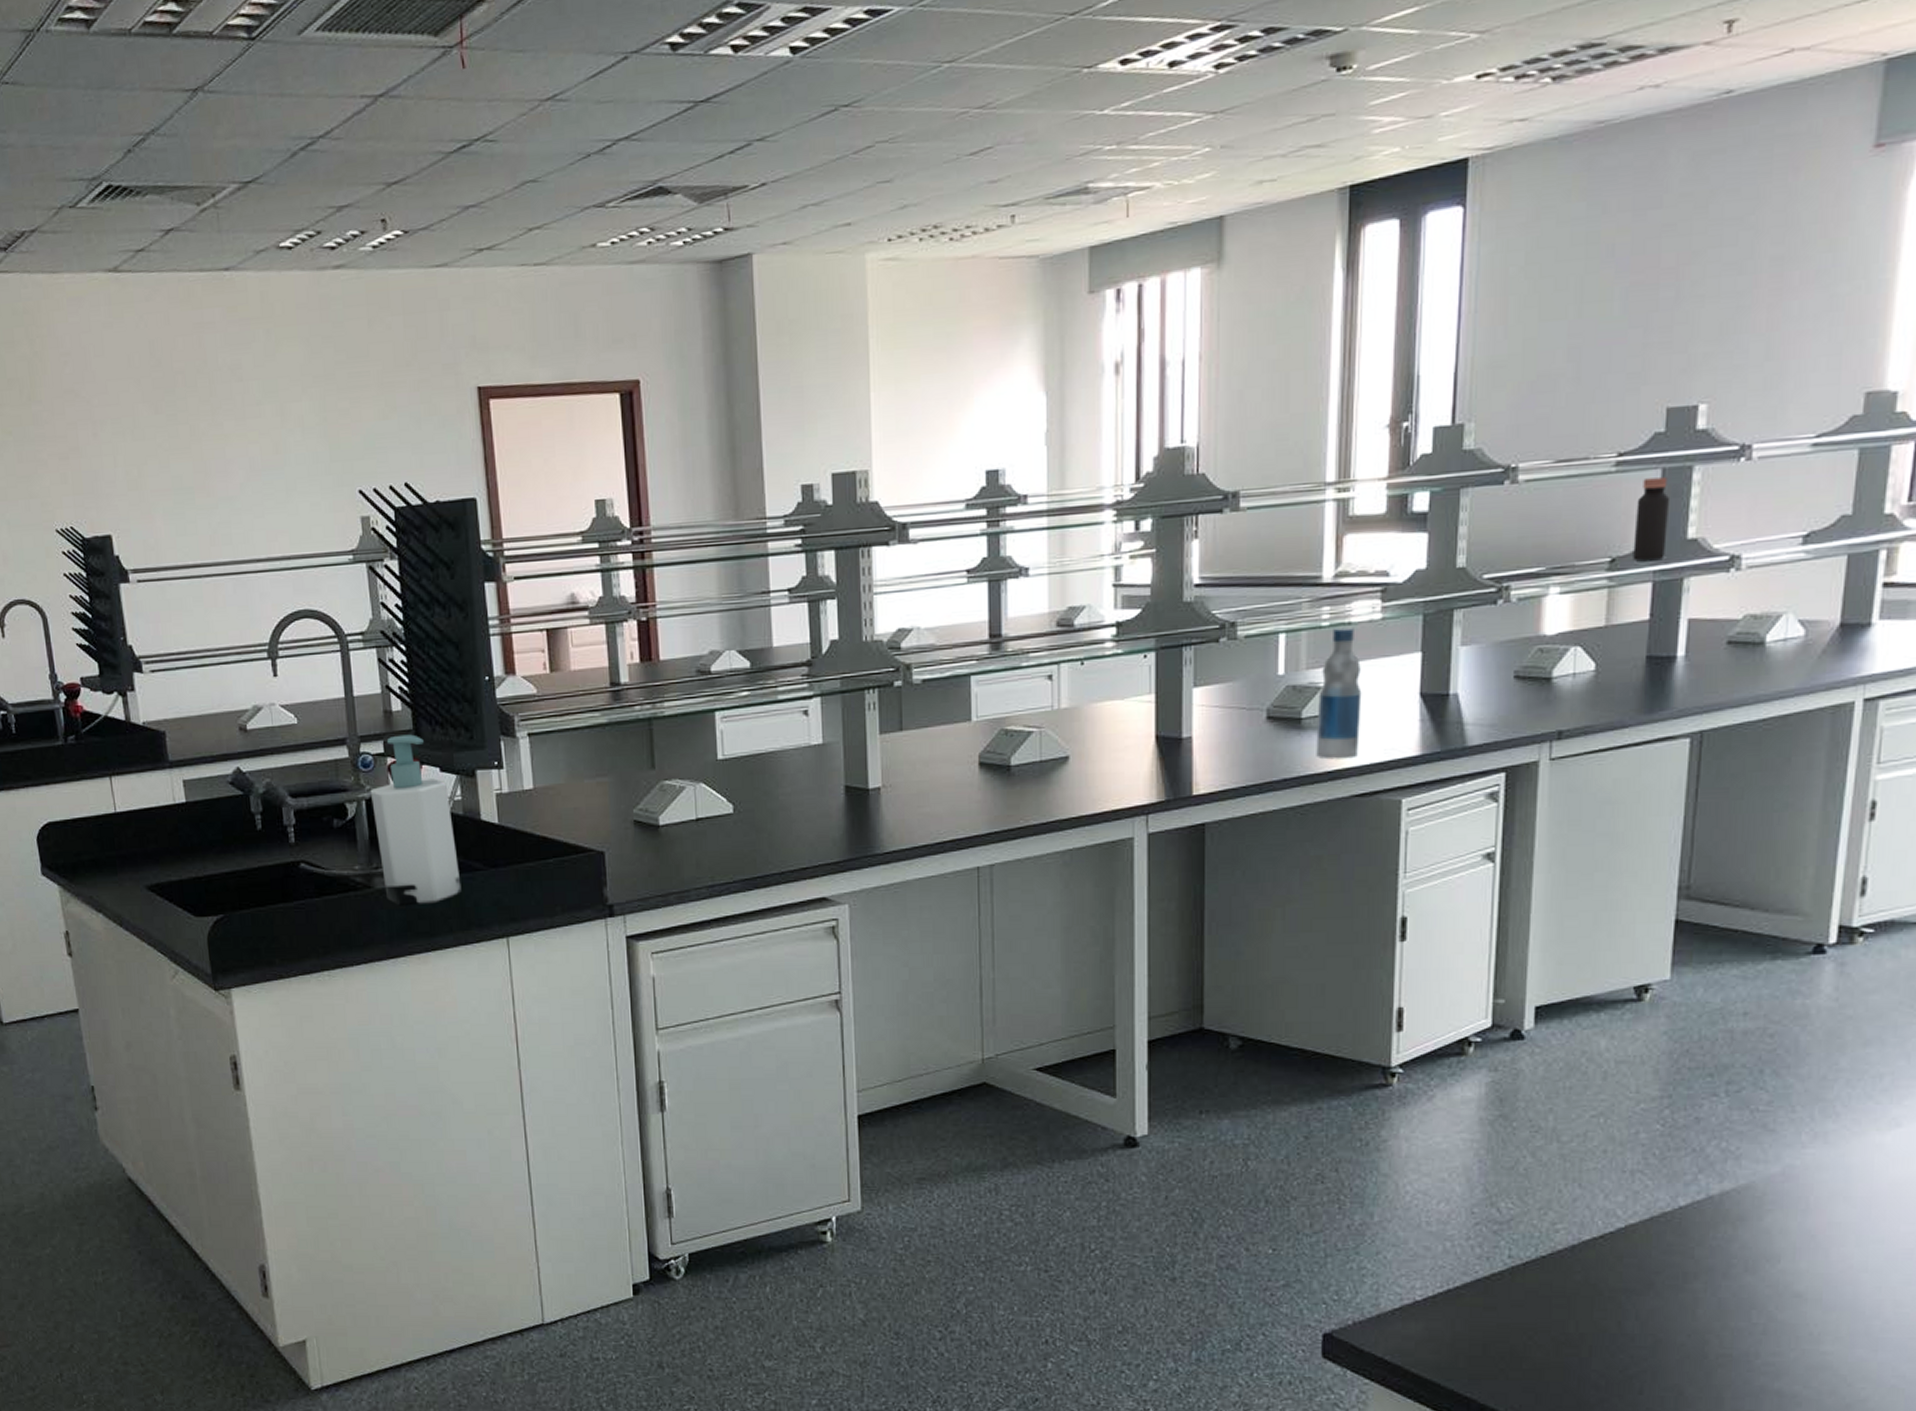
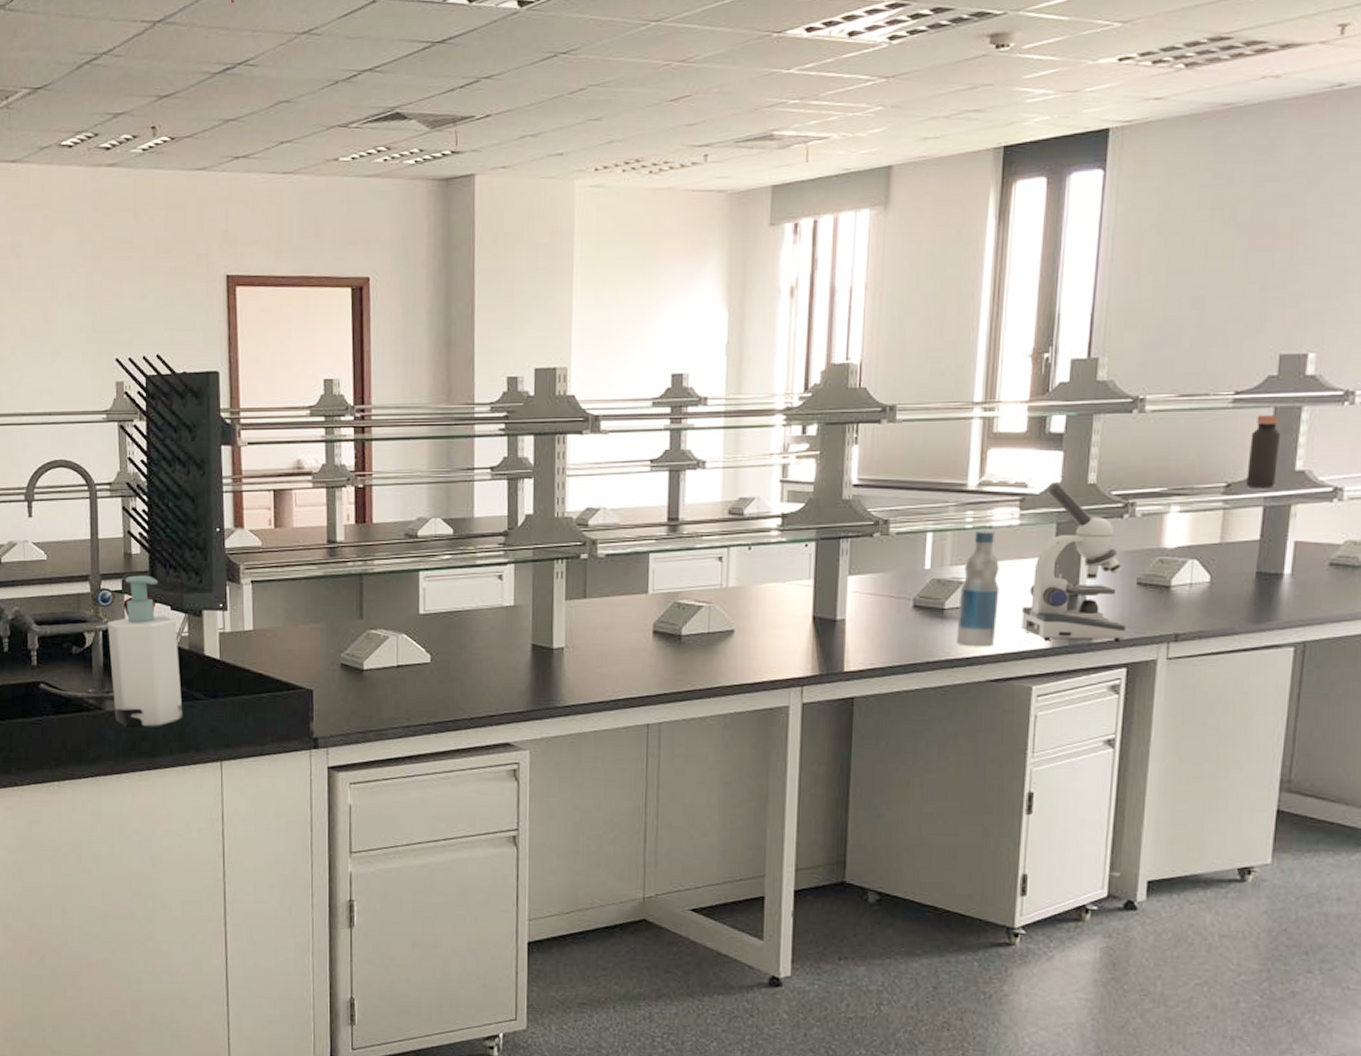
microscope: none [1388,568,1503,748] -> present [1021,482,1126,641]

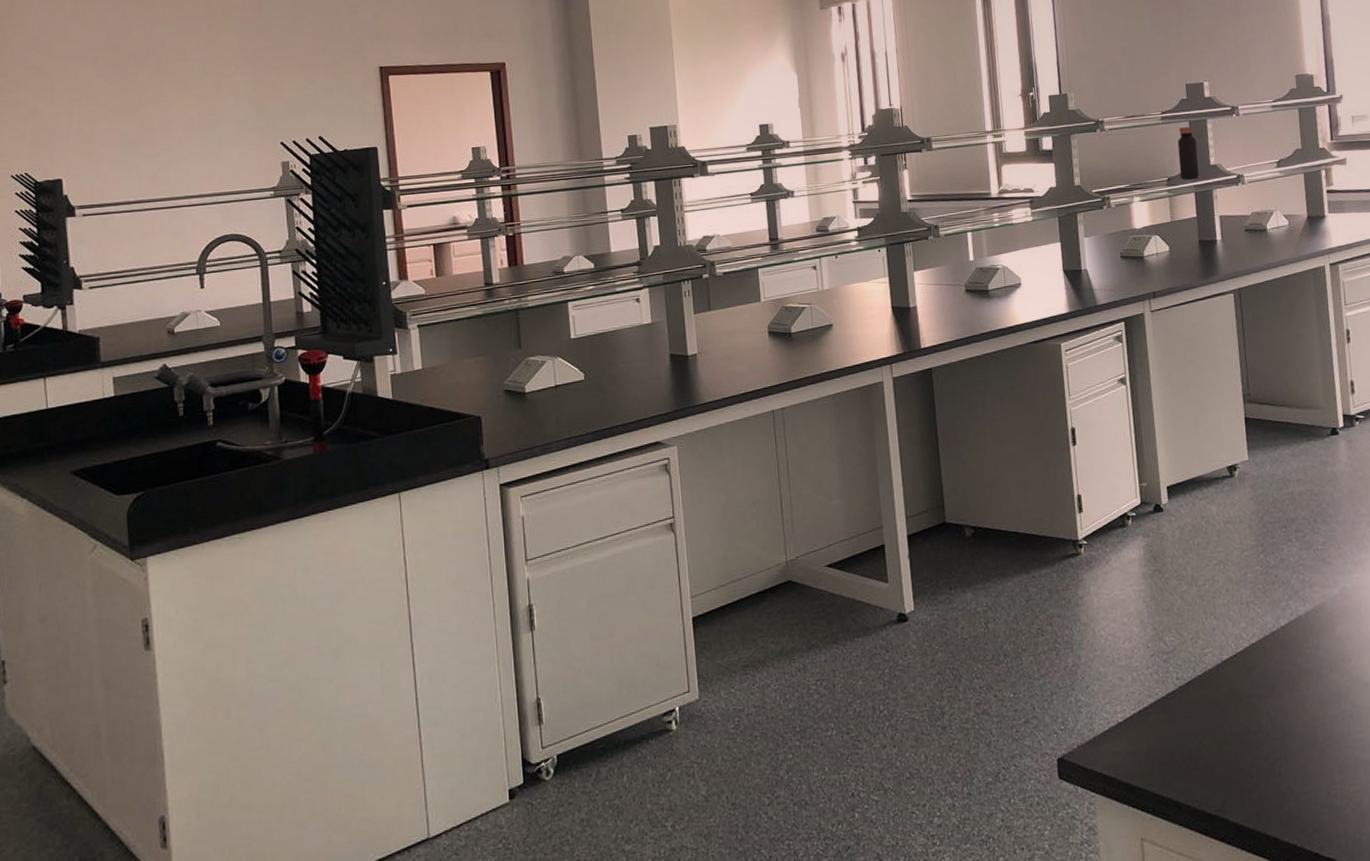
soap bottle: present [108,575,183,728] -> none [283,330,360,473]
bottle: present [956,530,1000,648] -> none [998,226,1029,319]
microscope: present [1021,482,1126,641] -> none [1044,186,1119,308]

